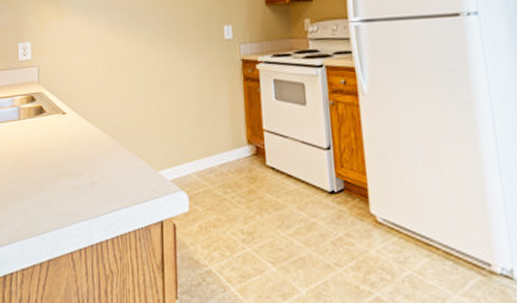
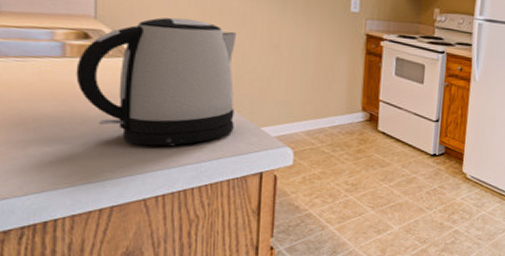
kettle: none [26,71,136,196] -> present [76,17,237,146]

